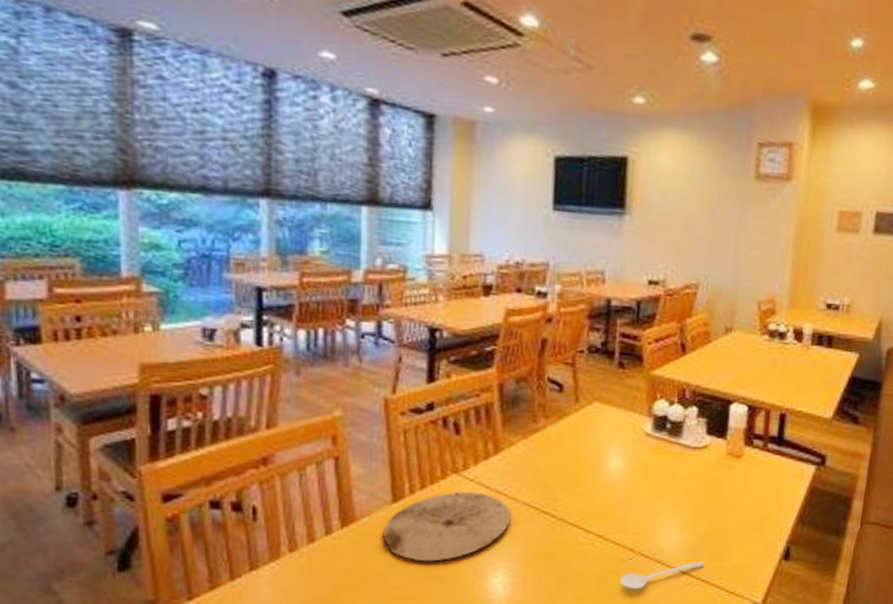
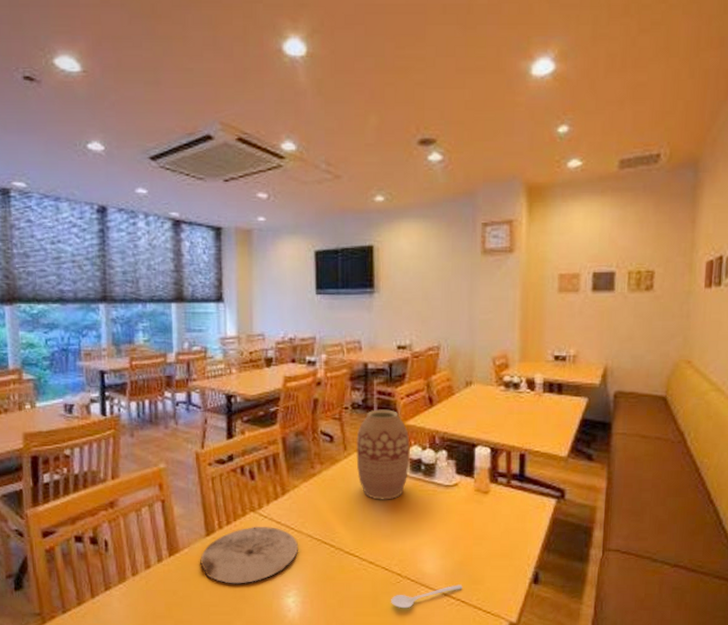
vase: none [589,355,656,463] -> present [356,409,410,500]

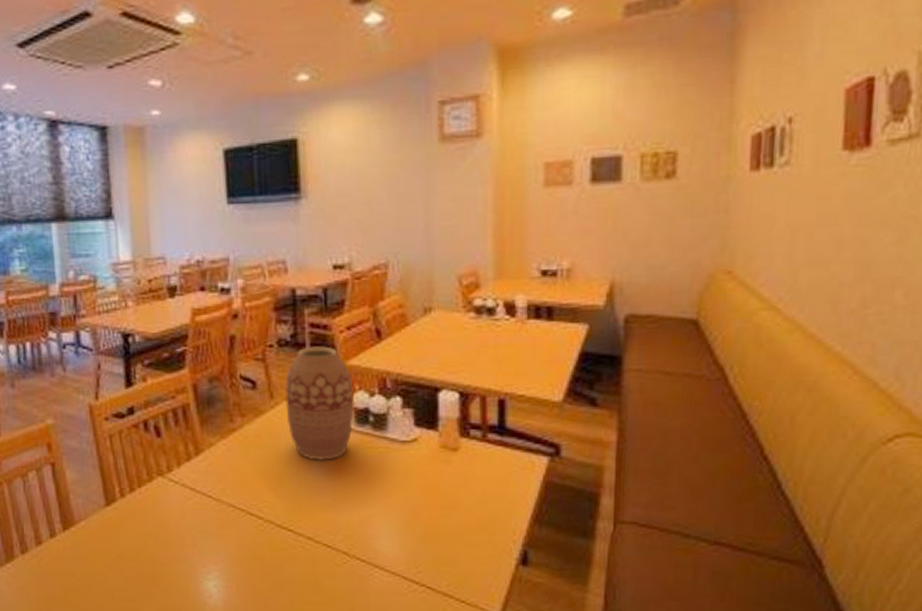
plate: present [200,526,298,584] -> none [100,493,218,564]
stirrer: present [391,585,463,609] -> none [336,566,428,596]

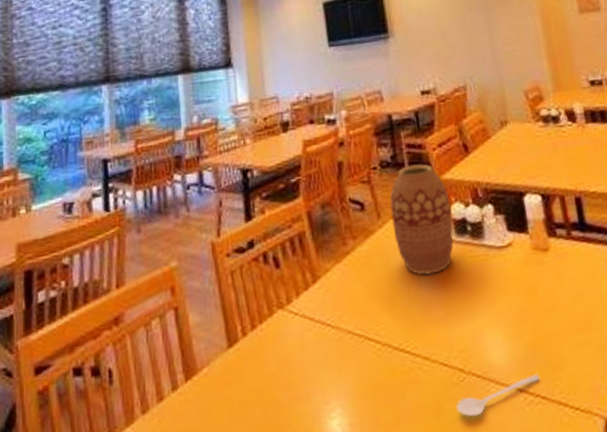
stirrer: none [336,566,428,596] -> present [456,374,540,417]

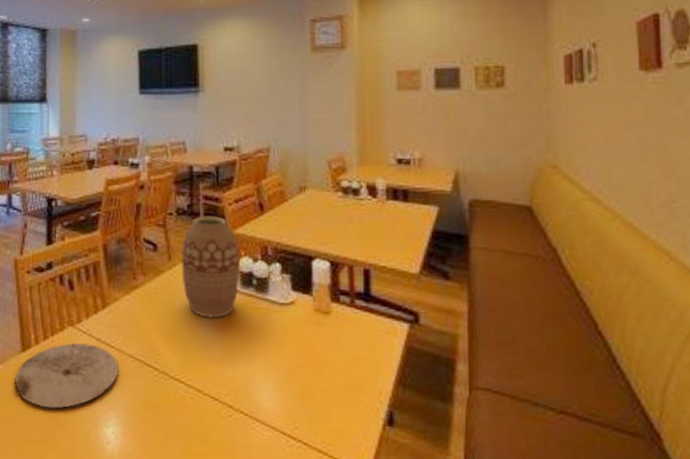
plate: none [222,326,338,410] -> present [15,342,118,409]
stirrer: present [456,374,540,417] -> none [222,422,304,449]

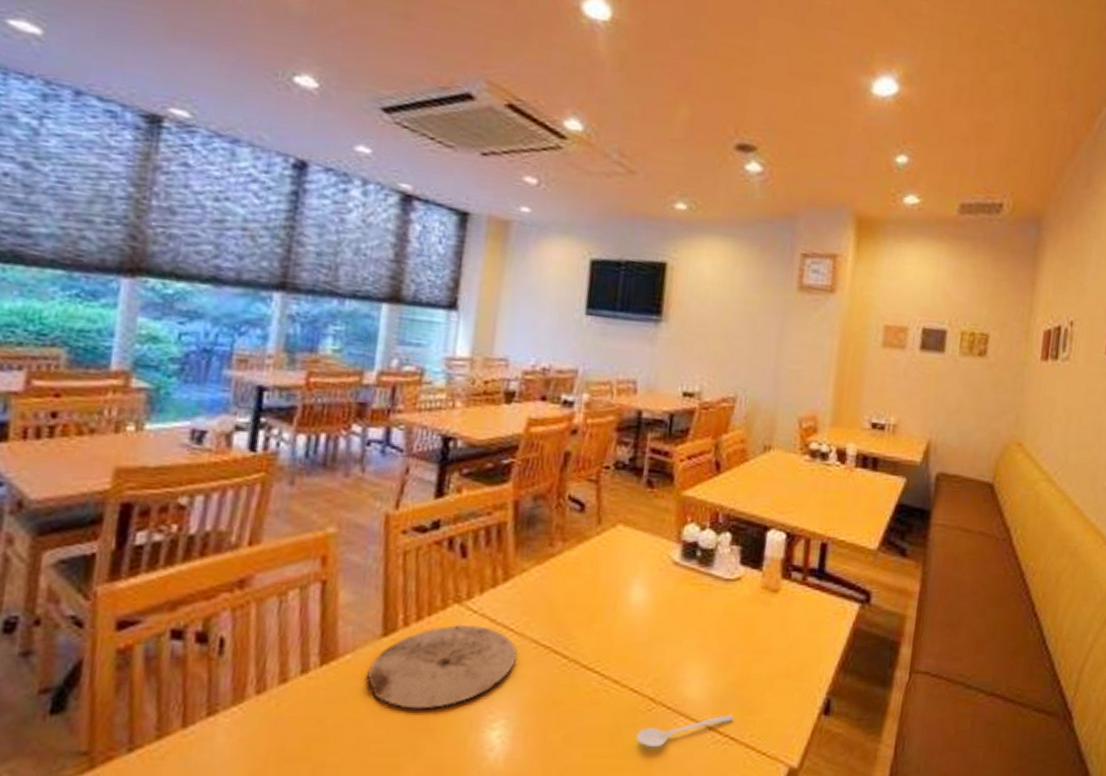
vase: present [181,216,240,318] -> none [612,472,686,595]
stirrer: none [222,422,304,449] -> present [636,714,734,748]

